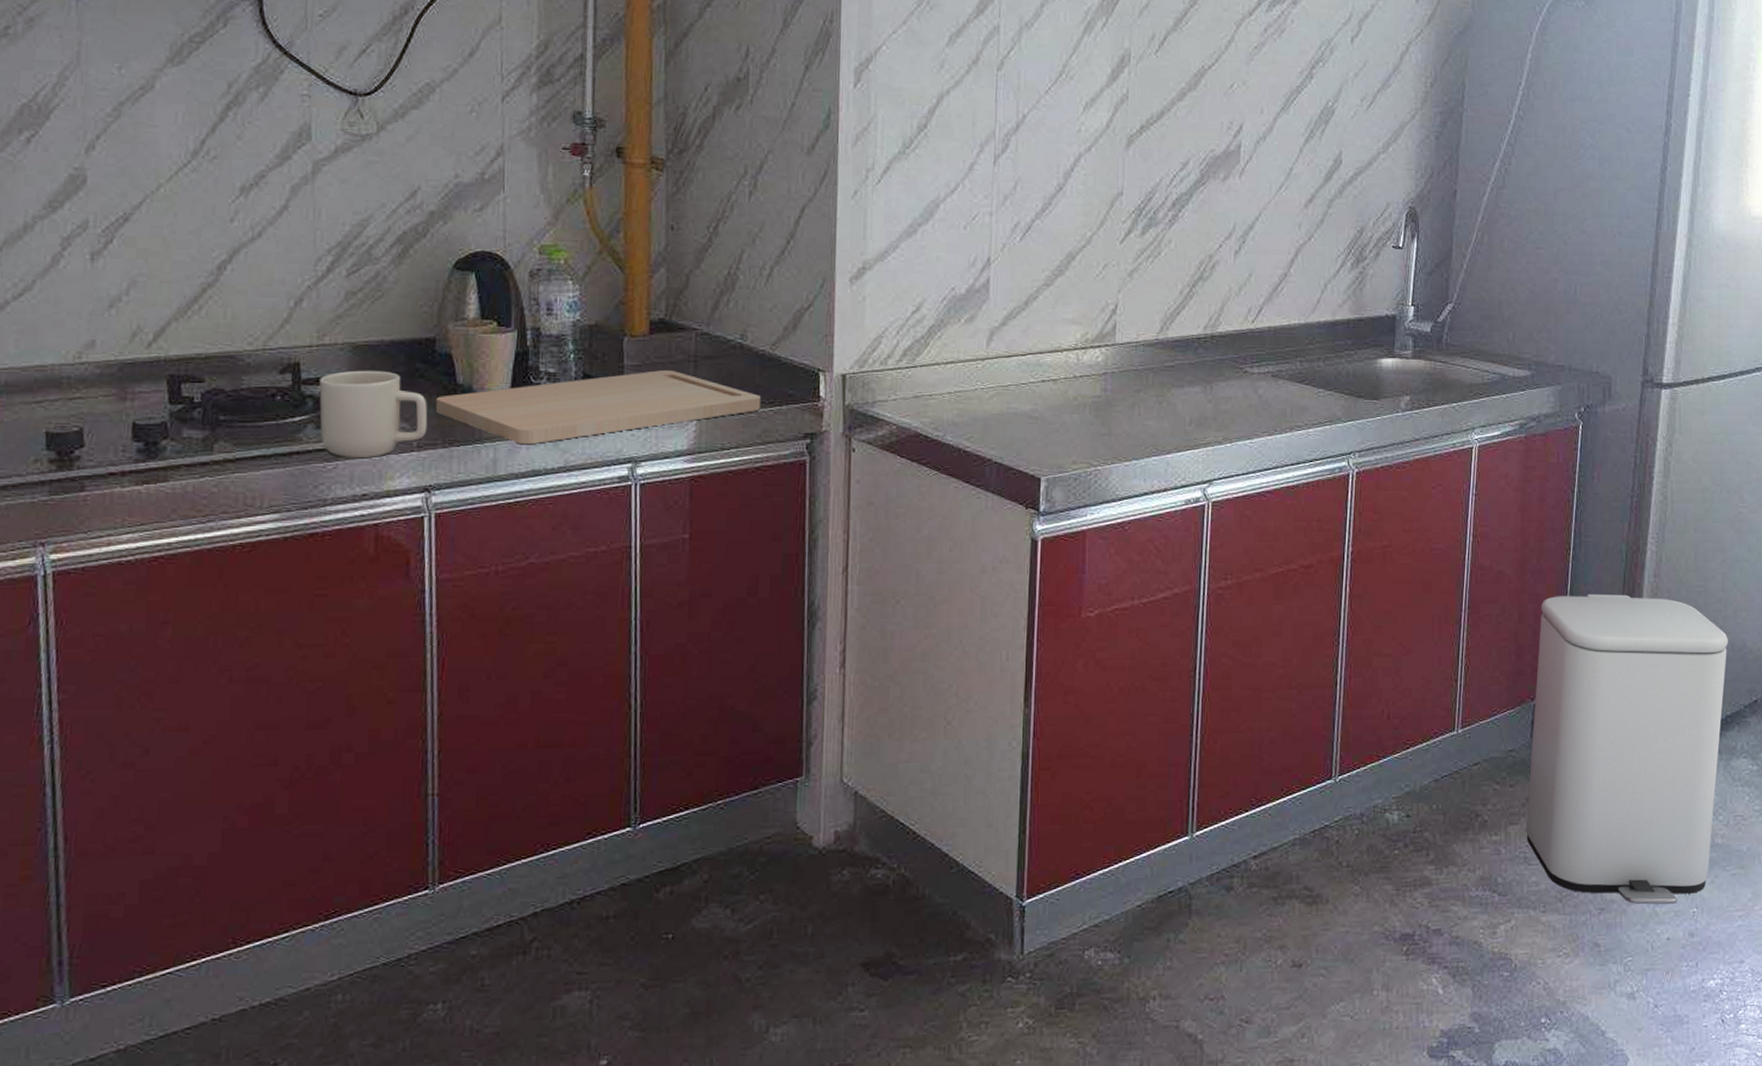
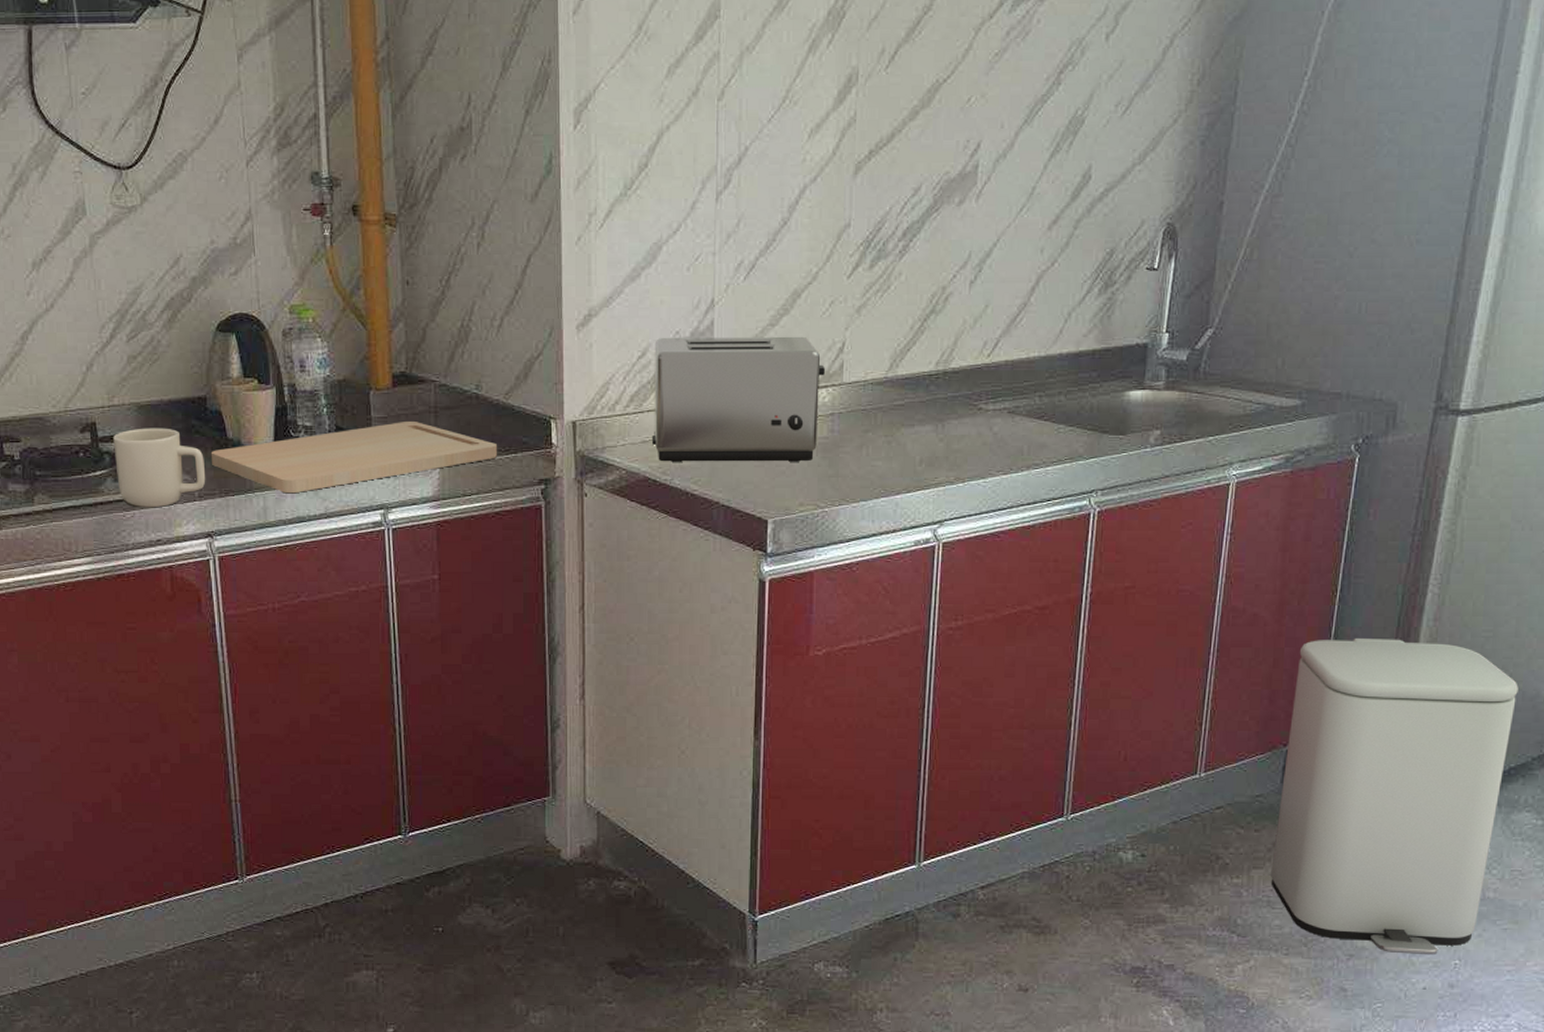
toaster: none [924,294,1099,420] -> present [651,336,826,462]

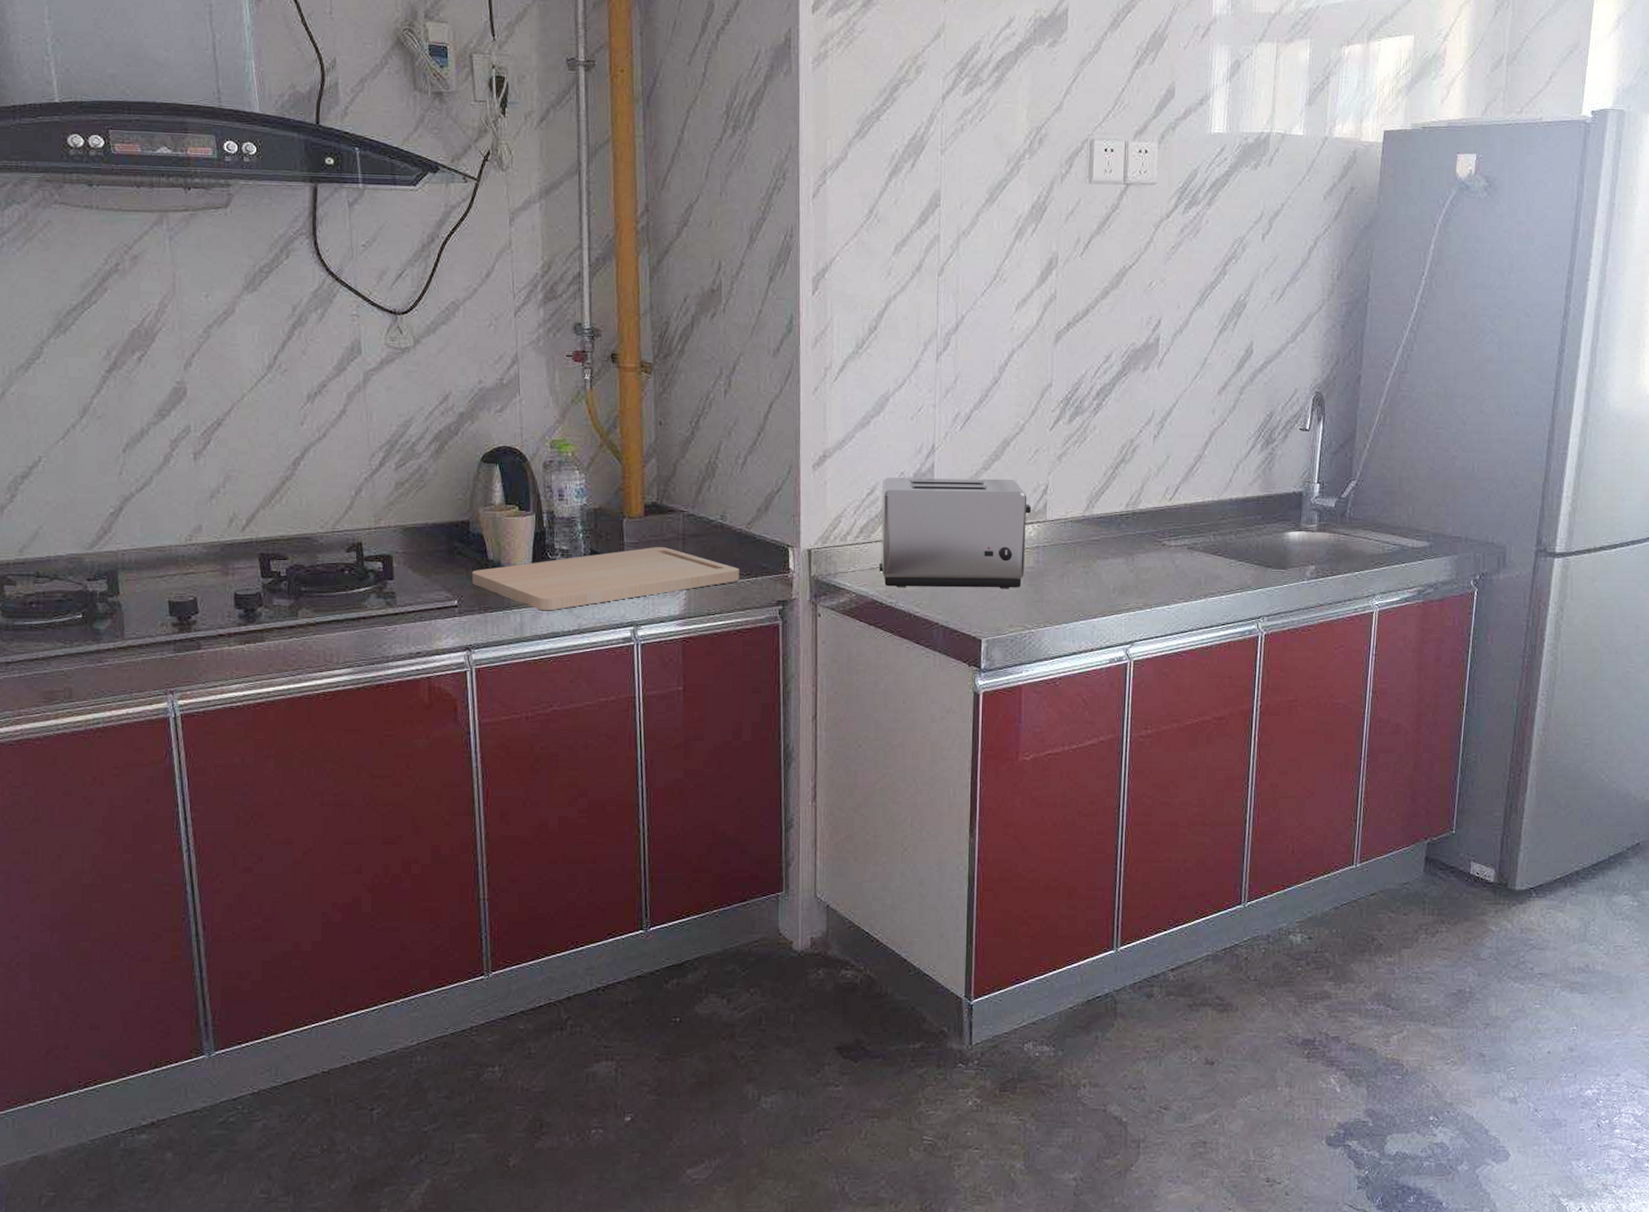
mug: present [113,428,206,508] -> none [378,548,466,623]
pedal bin: present [1271,637,1518,956] -> none [1418,744,1613,1023]

